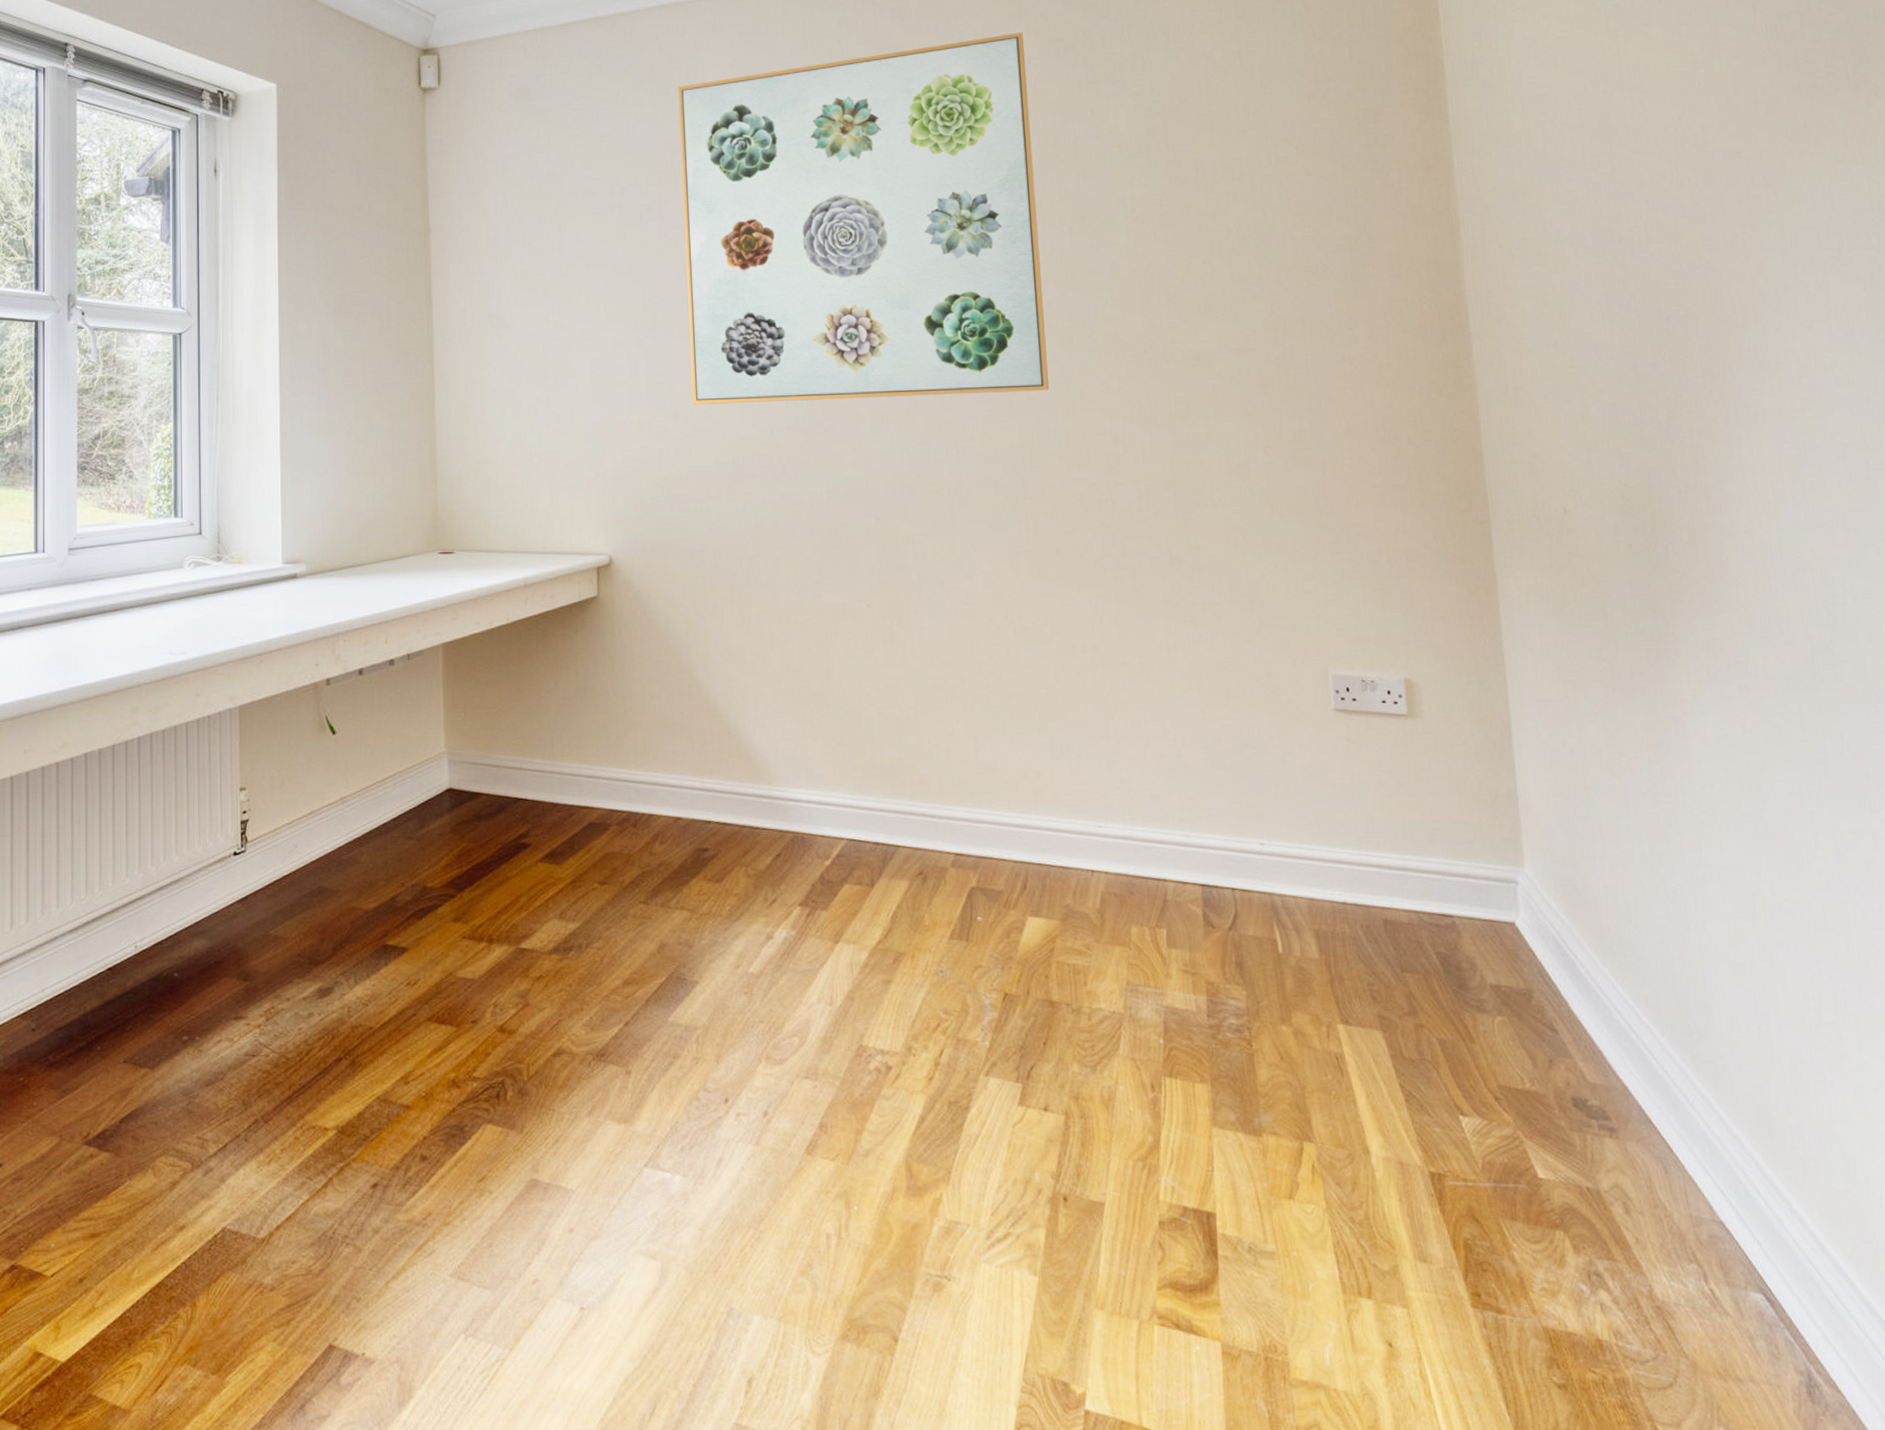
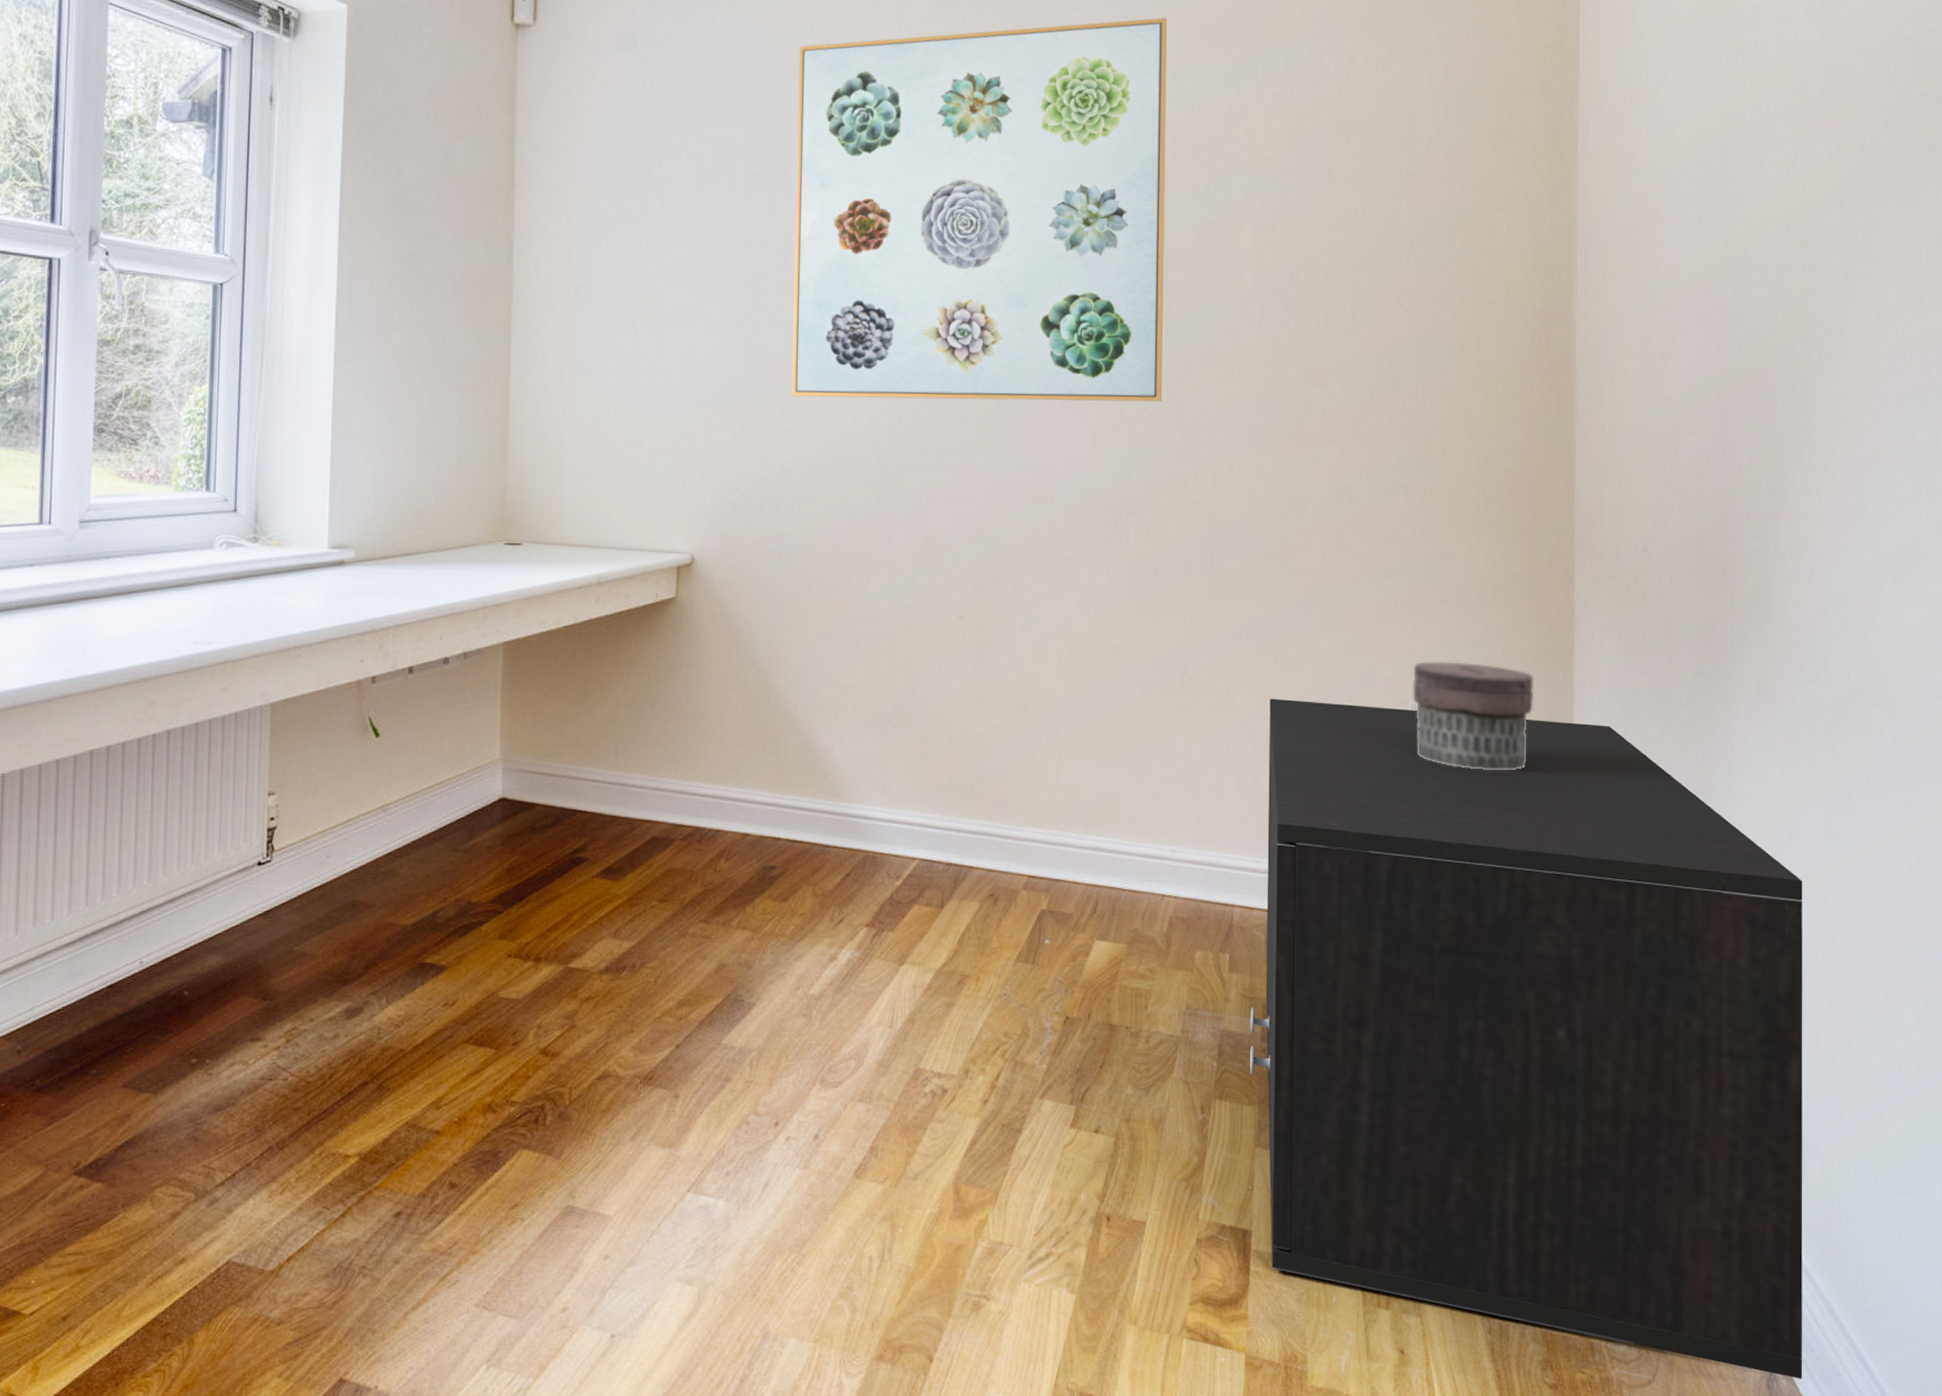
storage cabinet: none [1184,672,1849,1386] -> present [1249,698,1803,1379]
decorative box: none [1331,630,1462,739] -> present [1413,662,1534,771]

